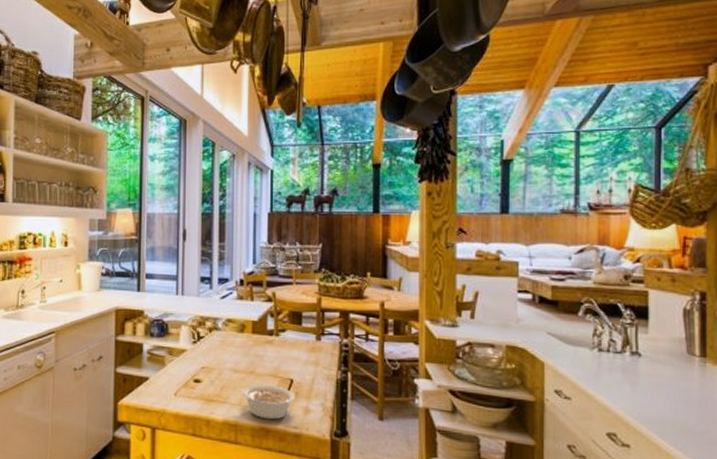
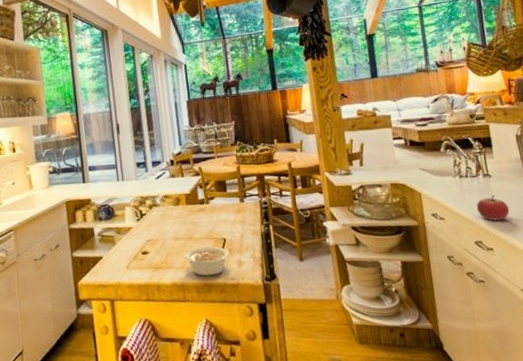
fruit: none [615,379,660,412] -> present [476,195,510,221]

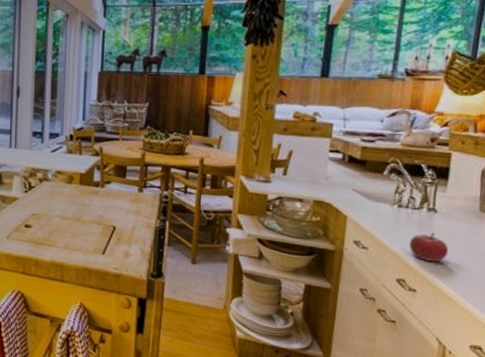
legume: present [184,246,229,276] -> none [68,230,117,262]

